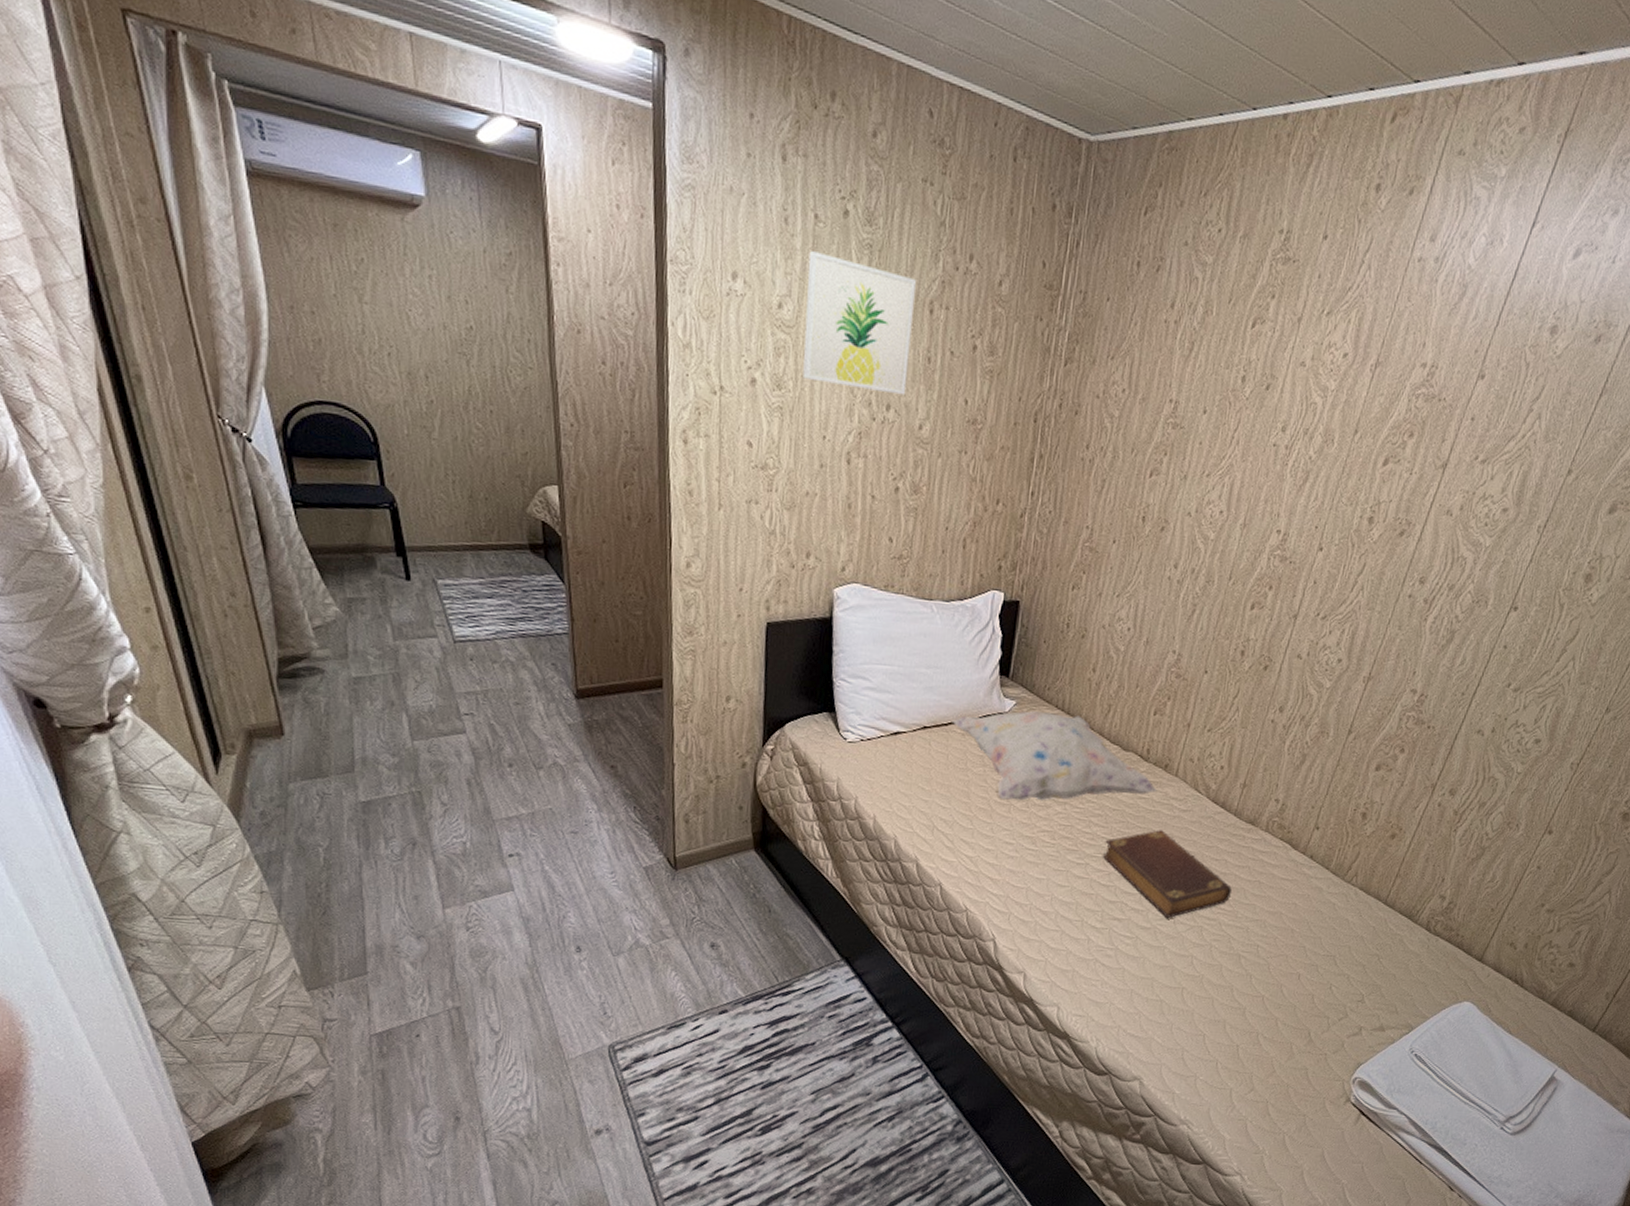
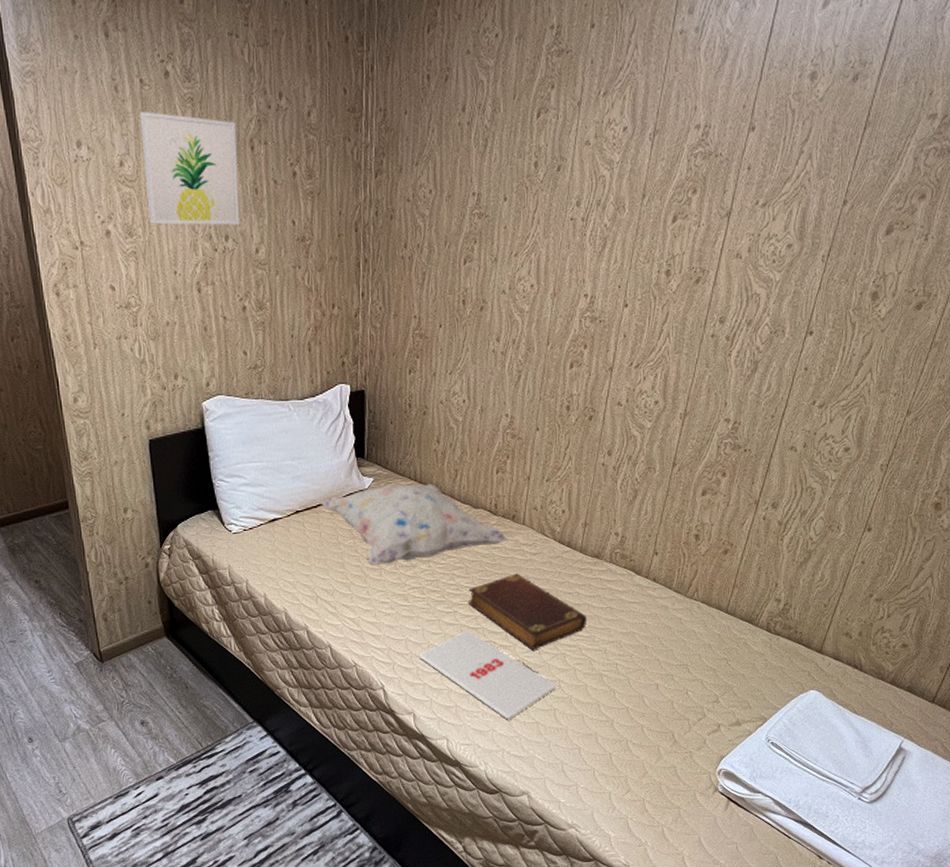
magazine: none [1039,887,1188,993] -> present [419,630,556,720]

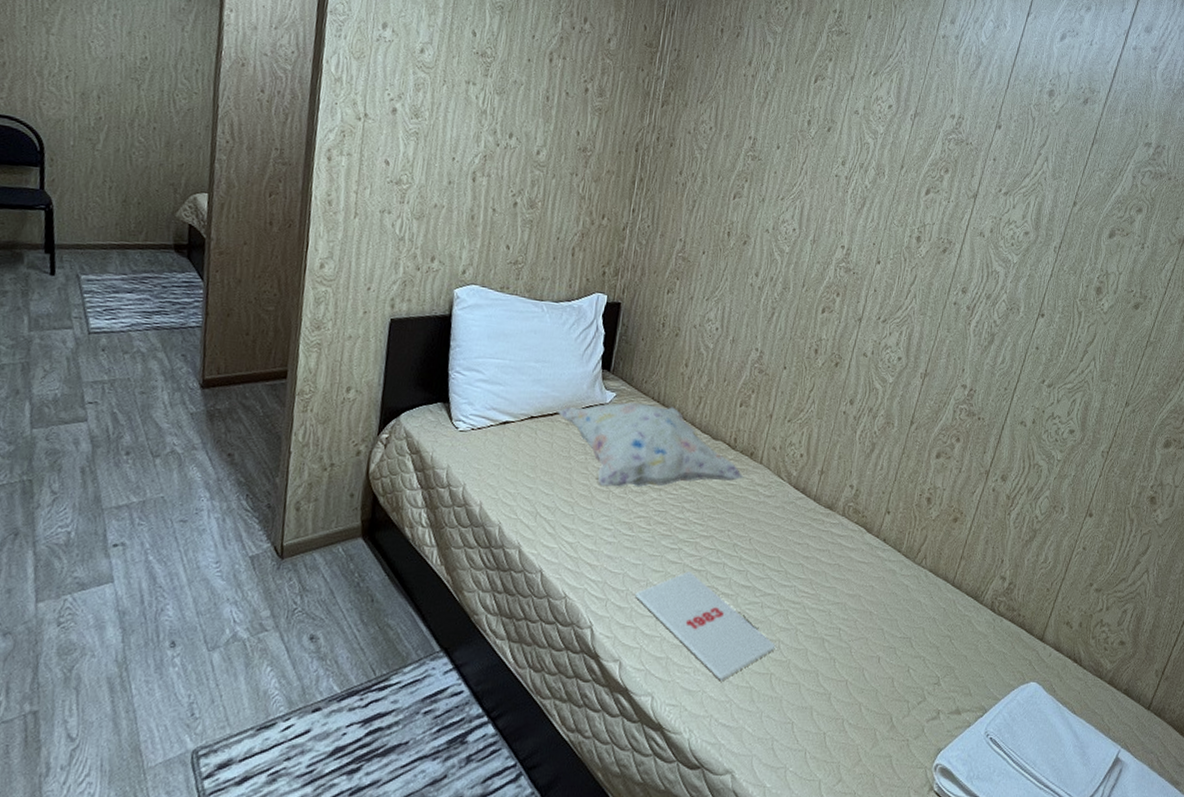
wall art: present [140,112,240,226] -> none [438,9,539,126]
book: present [467,574,586,651] -> none [694,515,814,603]

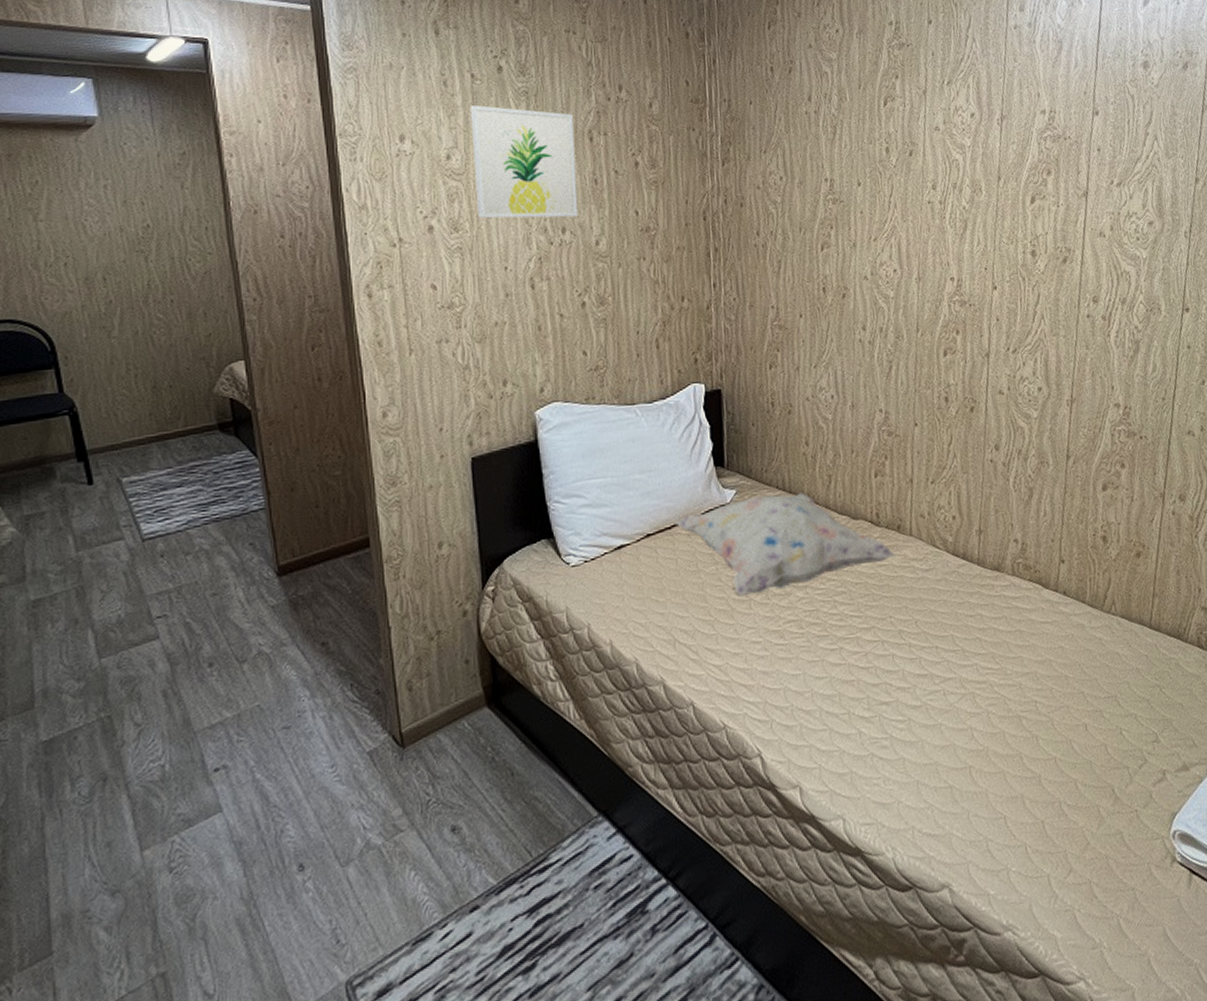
wall art: none [438,9,539,126] -> present [470,105,579,219]
magazine: present [635,571,776,680] -> none [802,671,969,786]

